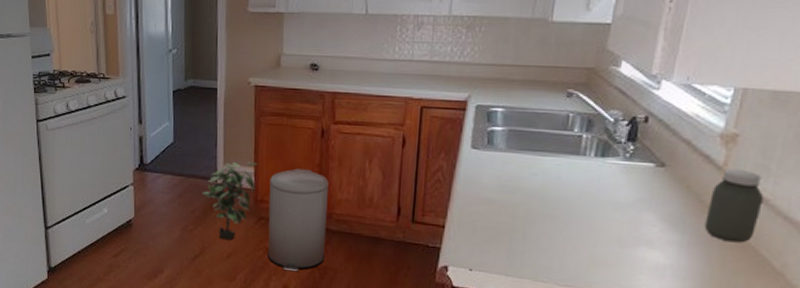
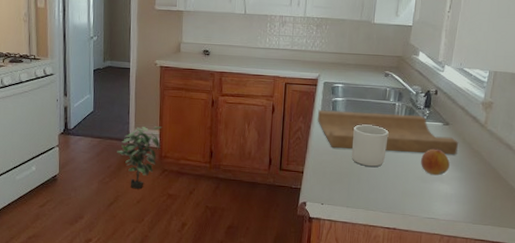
pedal bin: present [268,168,329,272] -> none [170,130,218,212]
cutting board: none [465,143,681,209] -> present [317,109,459,154]
mug: none [514,163,571,224] -> present [351,124,389,168]
fruit: none [618,199,664,238] -> present [421,148,450,176]
jar: present [704,168,763,243] -> none [474,126,509,177]

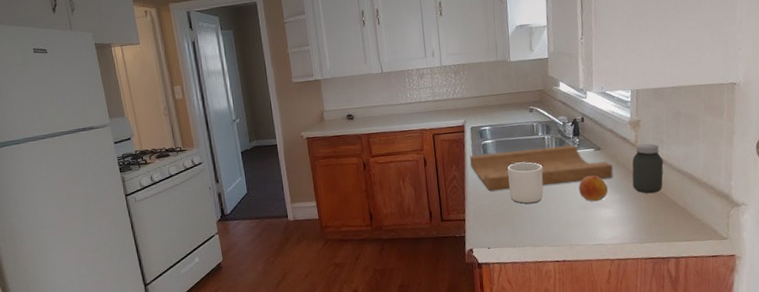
potted plant: present [117,126,162,189] -> none [277,197,320,264]
jar: none [474,126,509,177] -> present [632,143,663,194]

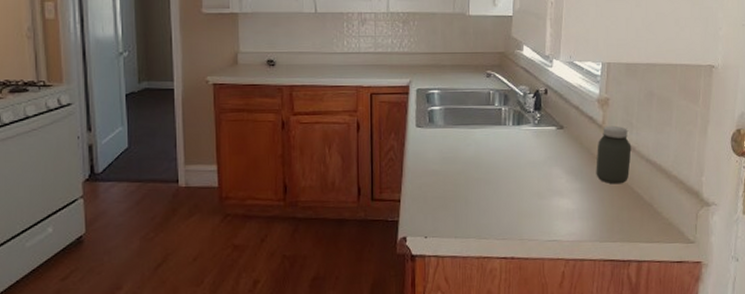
cutting board: present [469,144,614,191] -> none [411,119,576,167]
mug: present [507,161,544,204] -> none [455,136,497,187]
fruit: present [579,175,608,202] -> none [536,157,568,190]

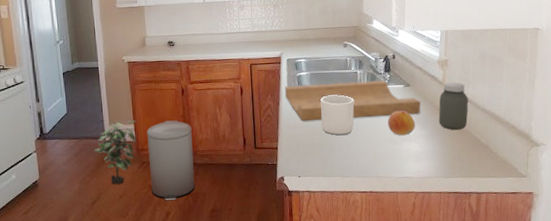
potted plant: none [163,160,220,243] -> present [94,120,137,185]
pedal bin: none [234,161,293,266] -> present [147,120,195,201]
cutting board: none [411,119,576,167] -> present [284,80,421,121]
mug: none [455,136,497,187] -> present [320,94,355,136]
fruit: none [536,157,568,190] -> present [388,110,415,136]

